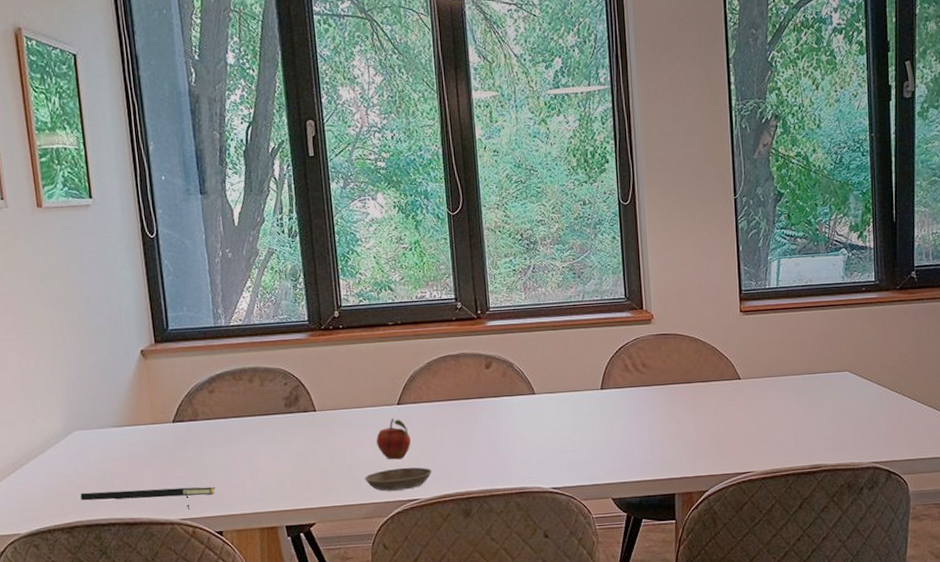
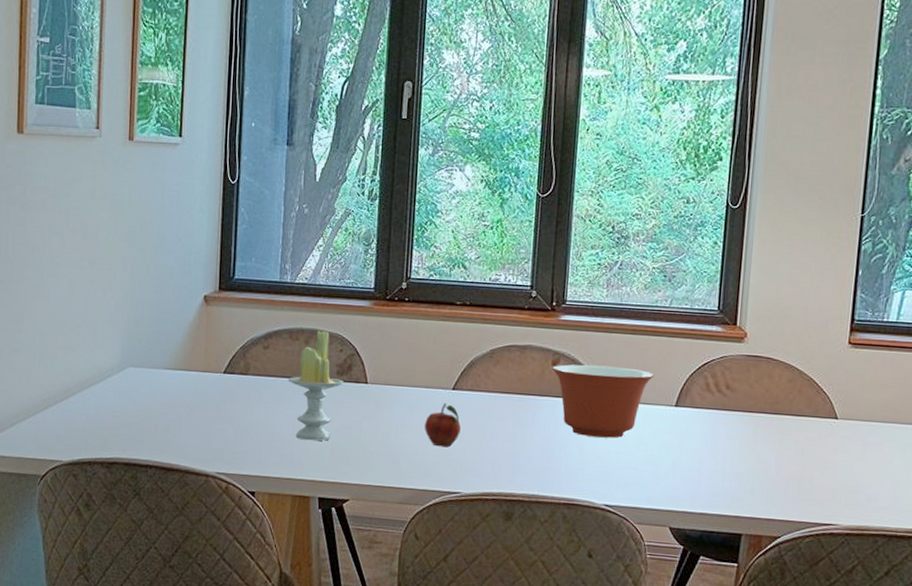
notepad: present [80,486,215,510] -> none [124,430,255,464]
candle: none [237,366,293,474] -> present [288,330,343,441]
saucer: present [364,467,433,491] -> none [406,456,479,481]
mixing bowl: none [486,361,579,429] -> present [552,364,655,438]

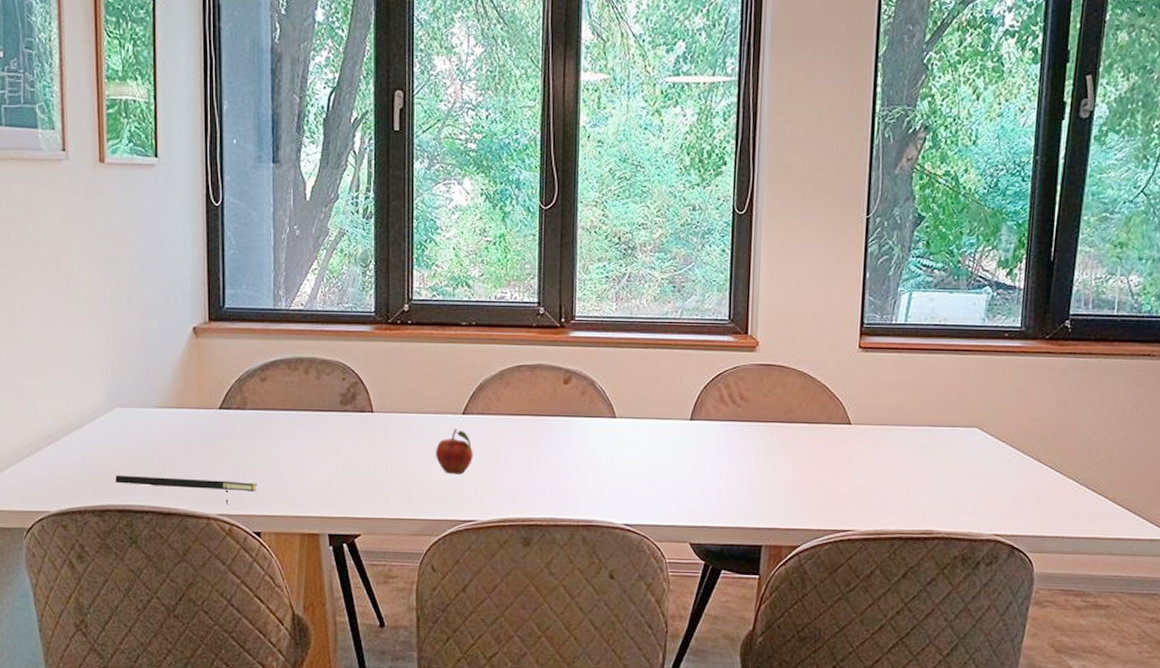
notepad: none [124,430,255,464] -> present [115,475,258,505]
candle: present [288,330,343,441] -> none [288,358,348,476]
mixing bowl: present [552,364,655,438] -> none [564,381,668,456]

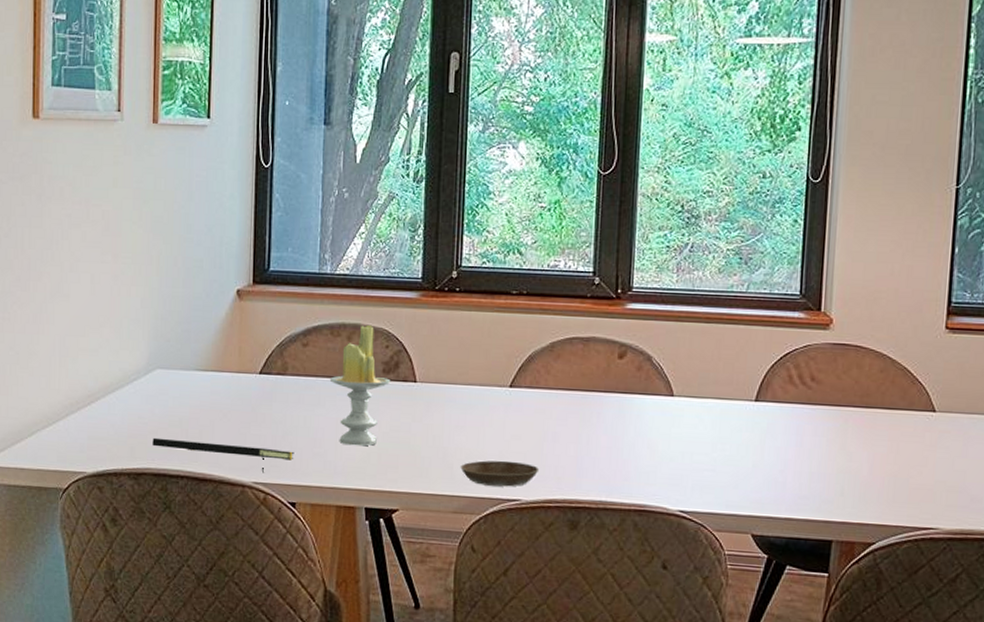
candle: none [288,358,348,476] -> present [329,324,390,446]
saucer: none [418,484,493,509] -> present [460,460,540,487]
fruit: present [436,428,473,475] -> none [480,402,519,451]

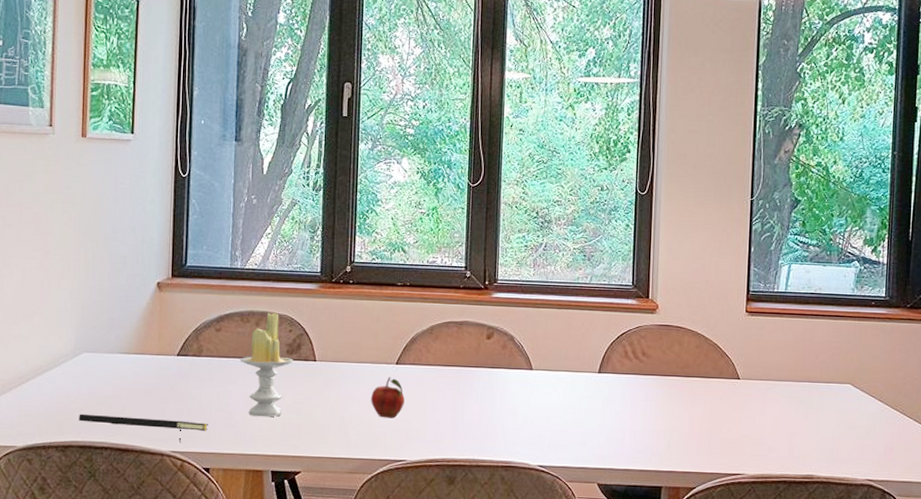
saucer: present [460,460,540,487] -> none [354,427,422,450]
fruit: none [480,402,519,451] -> present [371,377,405,419]

